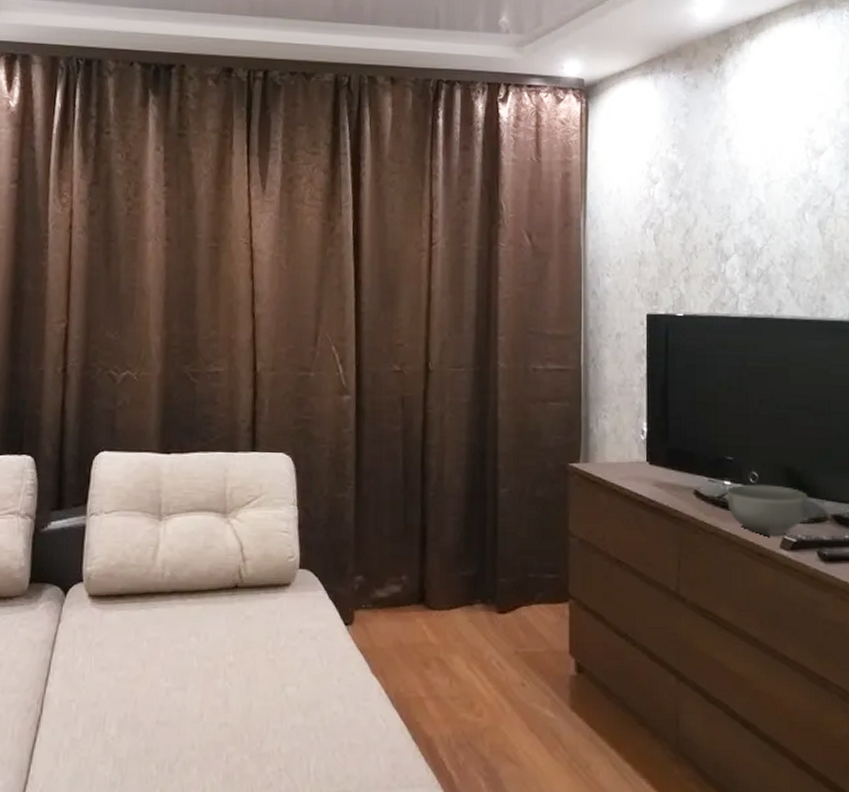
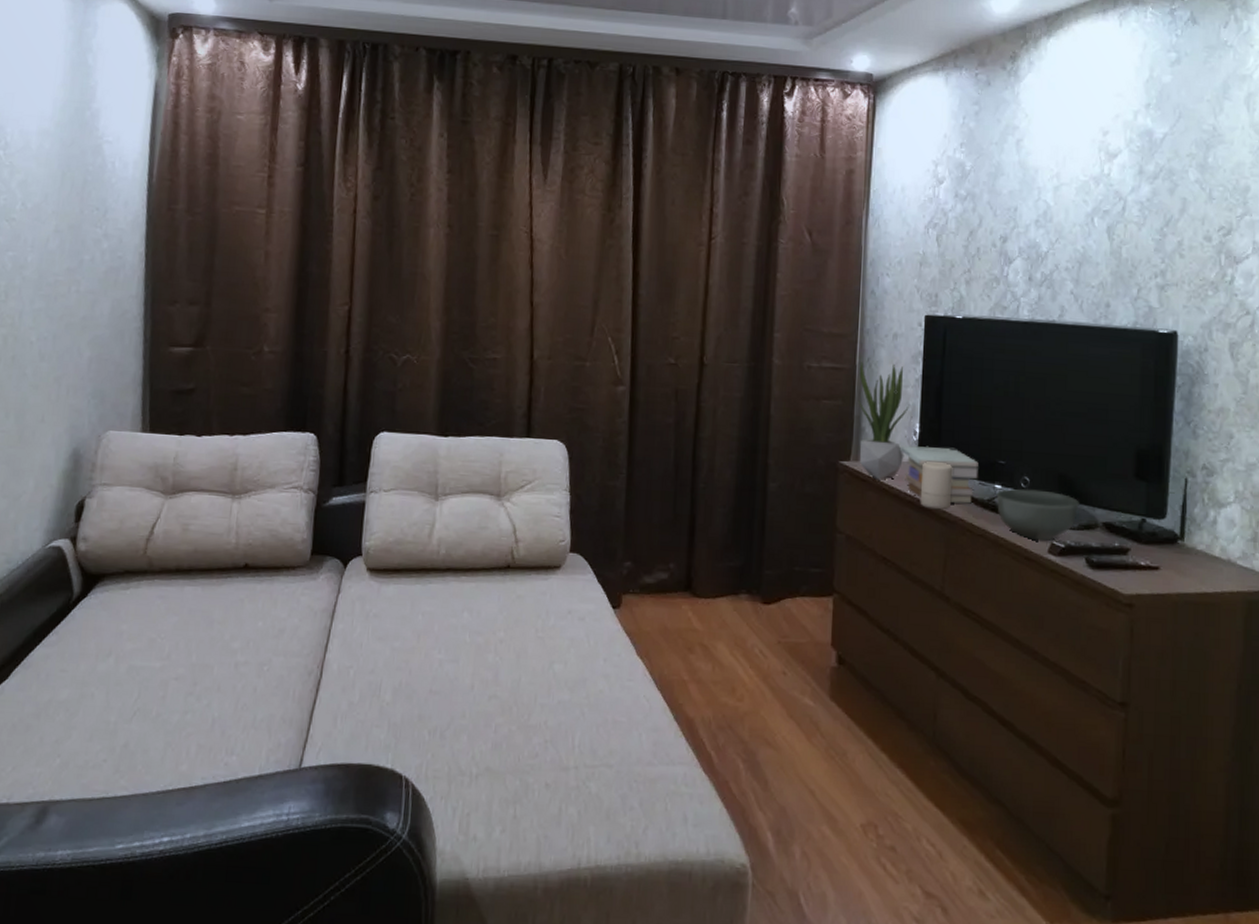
potted plant: none [584,363,635,481] -> present [859,362,909,480]
books: none [628,445,708,503] -> present [899,445,980,504]
candle: none [651,459,683,509] -> present [920,461,953,510]

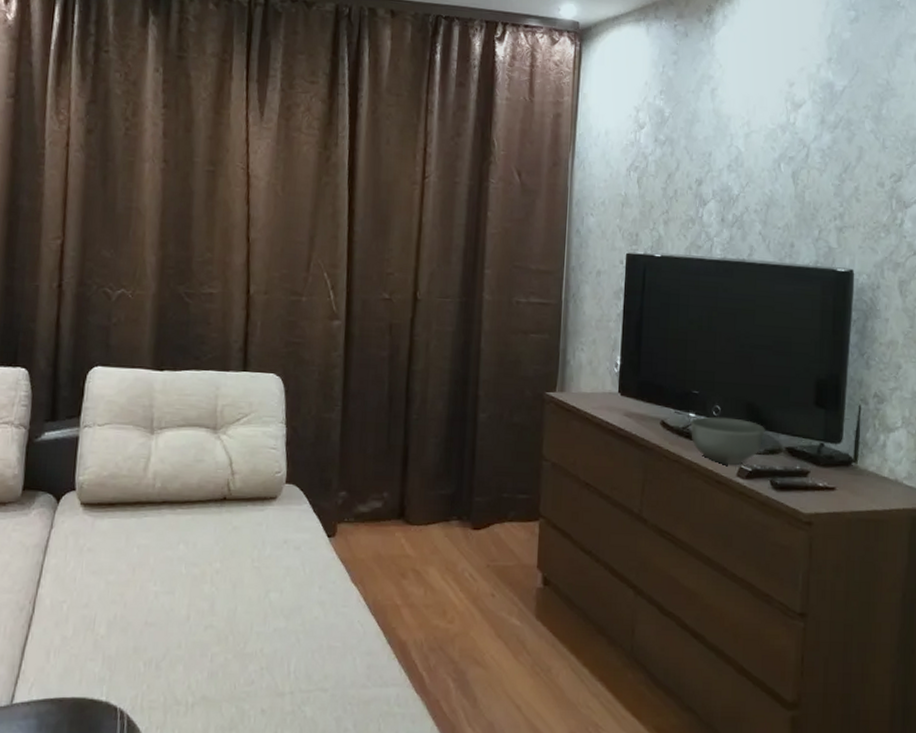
potted plant: present [859,362,909,480] -> none [564,298,611,410]
books: present [899,445,980,504] -> none [602,377,675,432]
candle: present [920,461,953,510] -> none [620,391,651,438]

